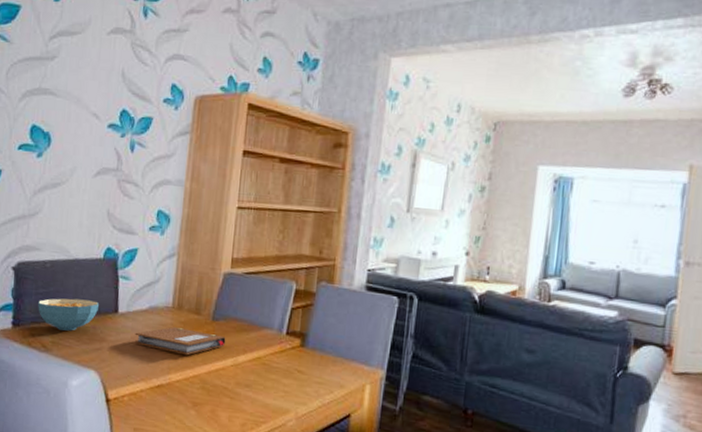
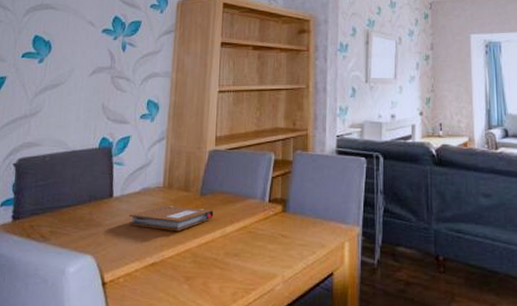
cereal bowl: present [38,298,100,331] -> none [37,188,96,219]

